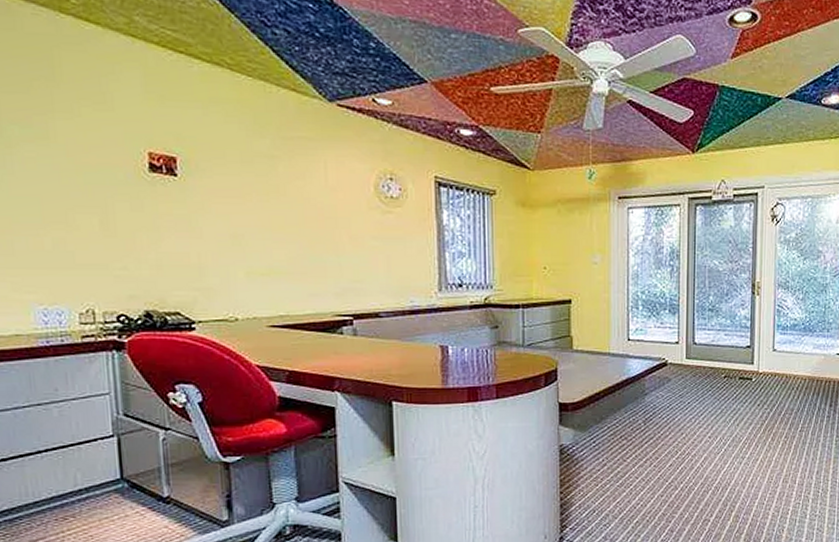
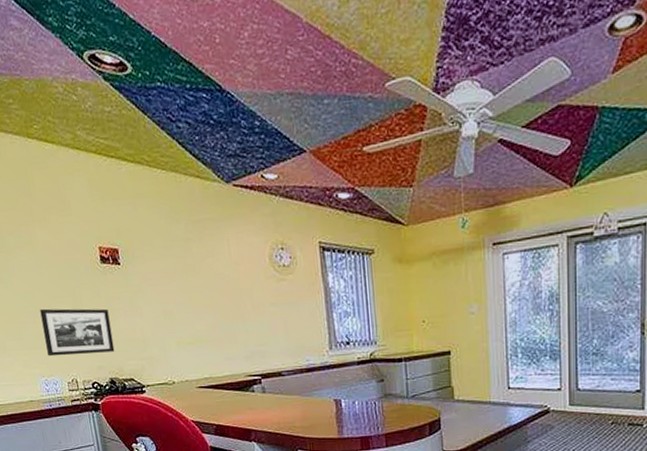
picture frame: none [48,219,157,280] -> present [40,308,115,357]

